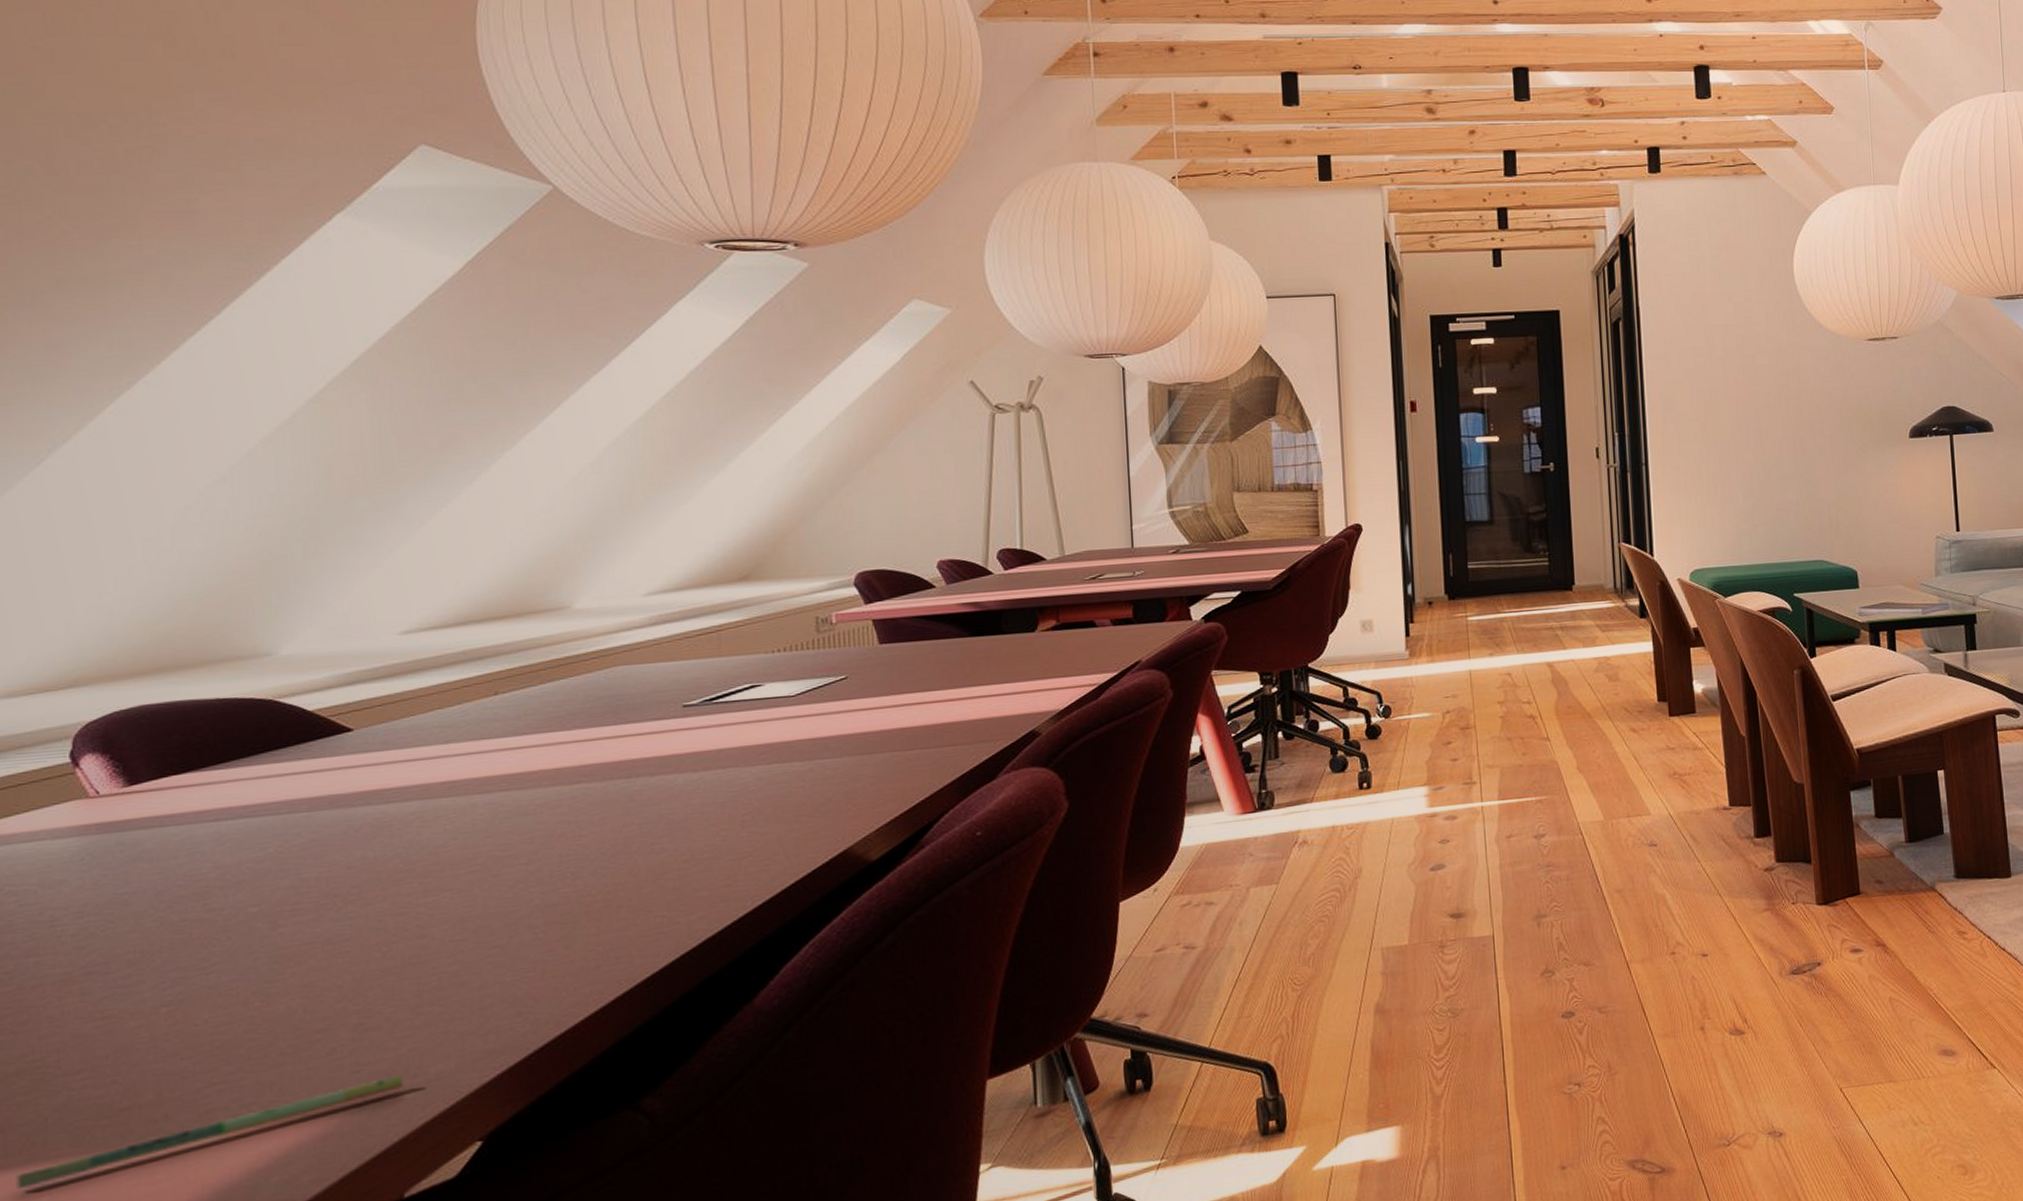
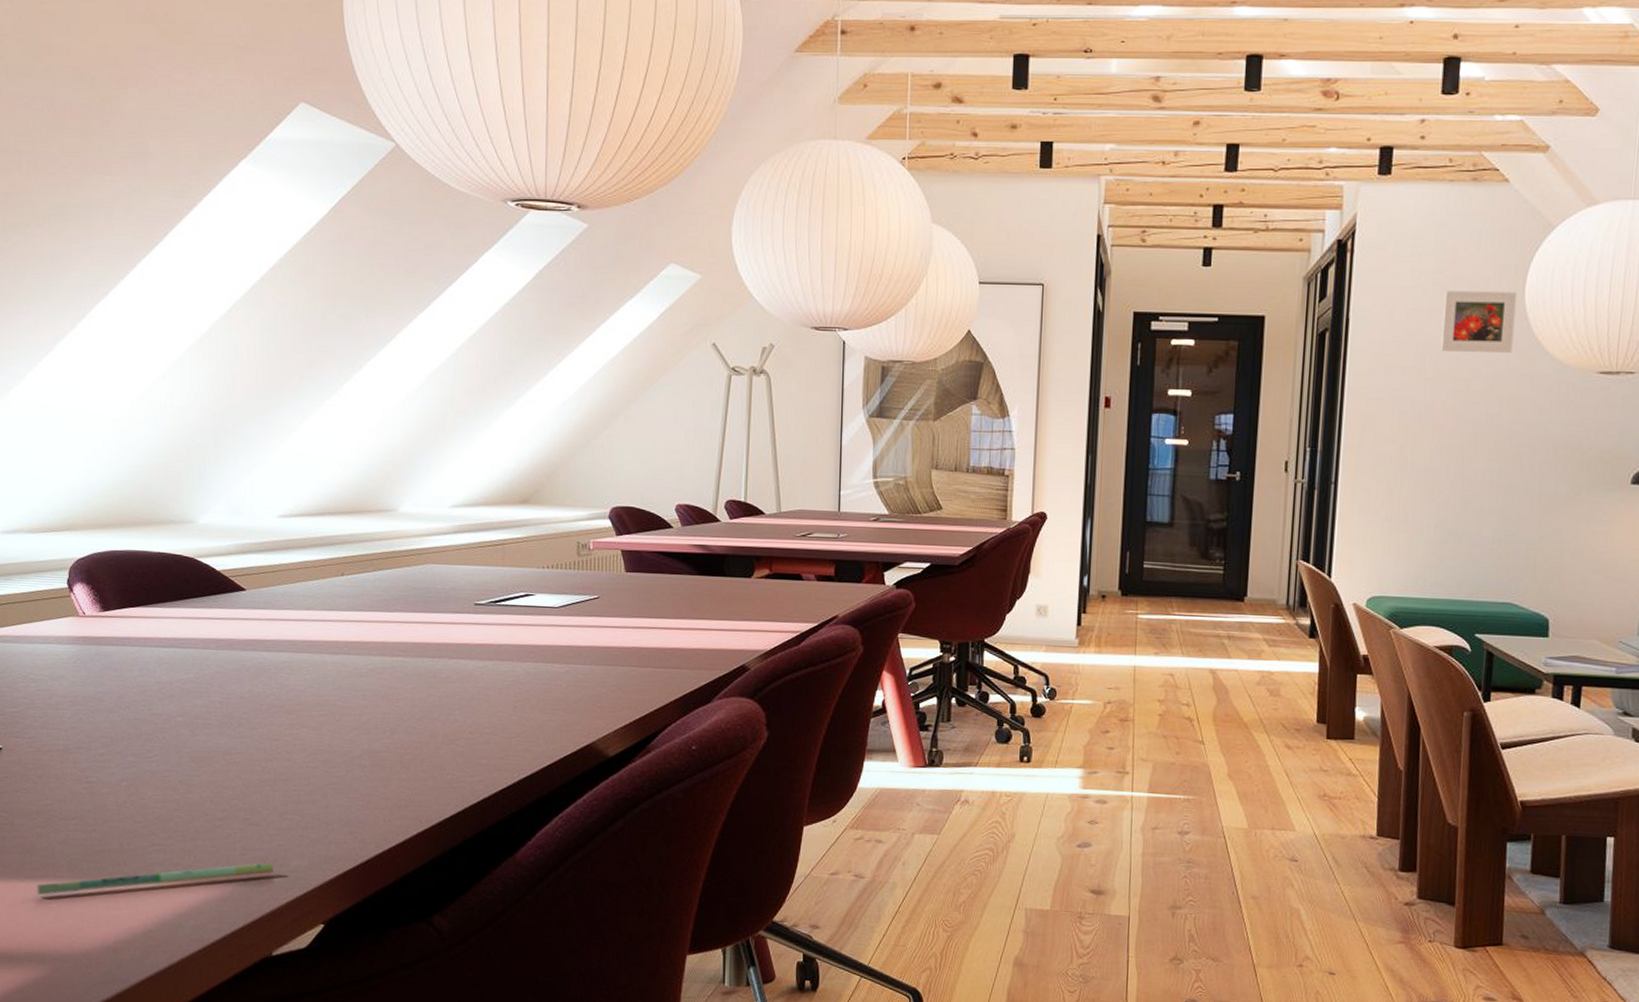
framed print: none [1722,271,1790,332] -> present [1440,290,1517,354]

